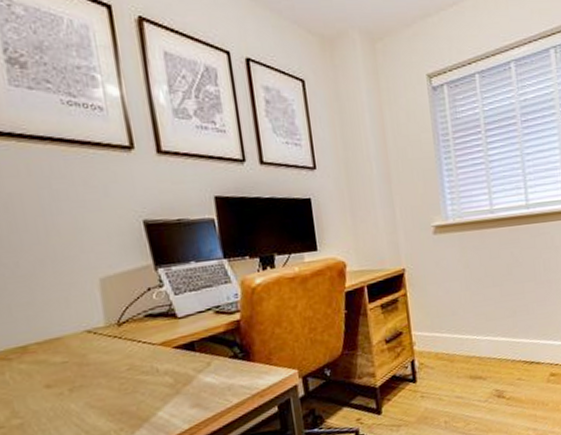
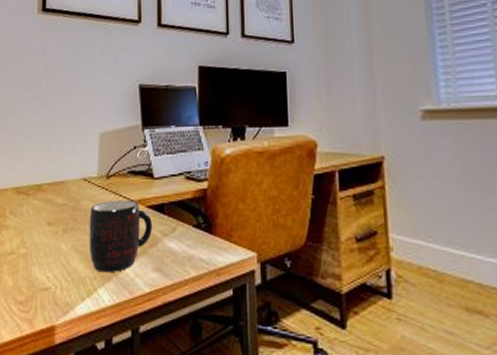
mug: none [102,343,184,422] -> present [89,200,153,273]

